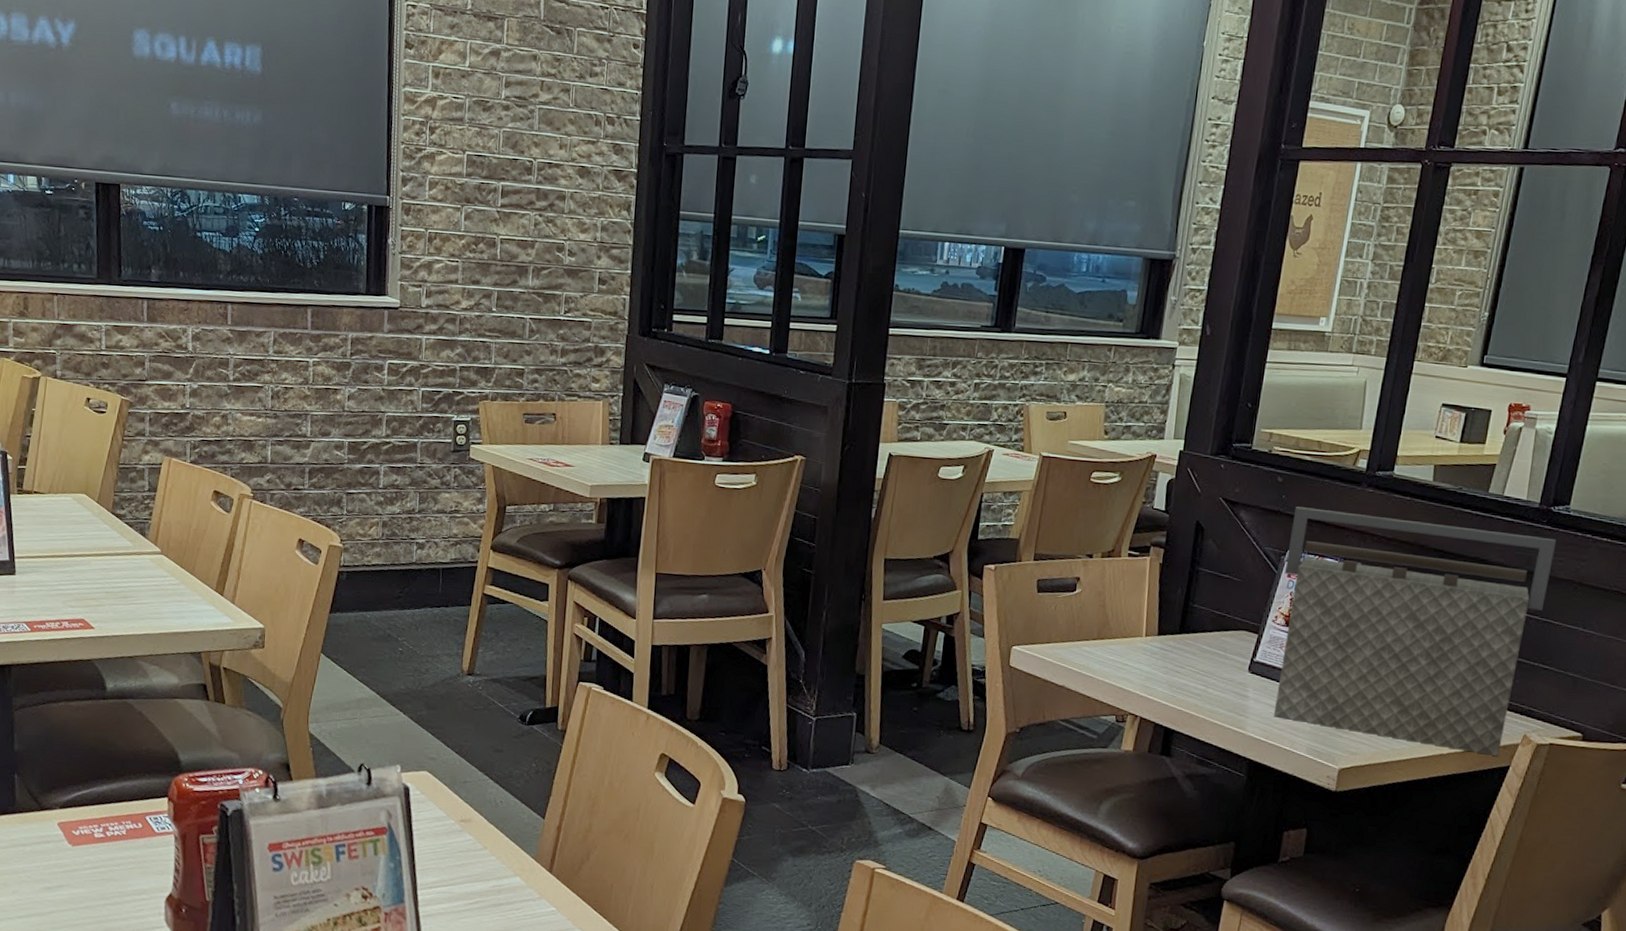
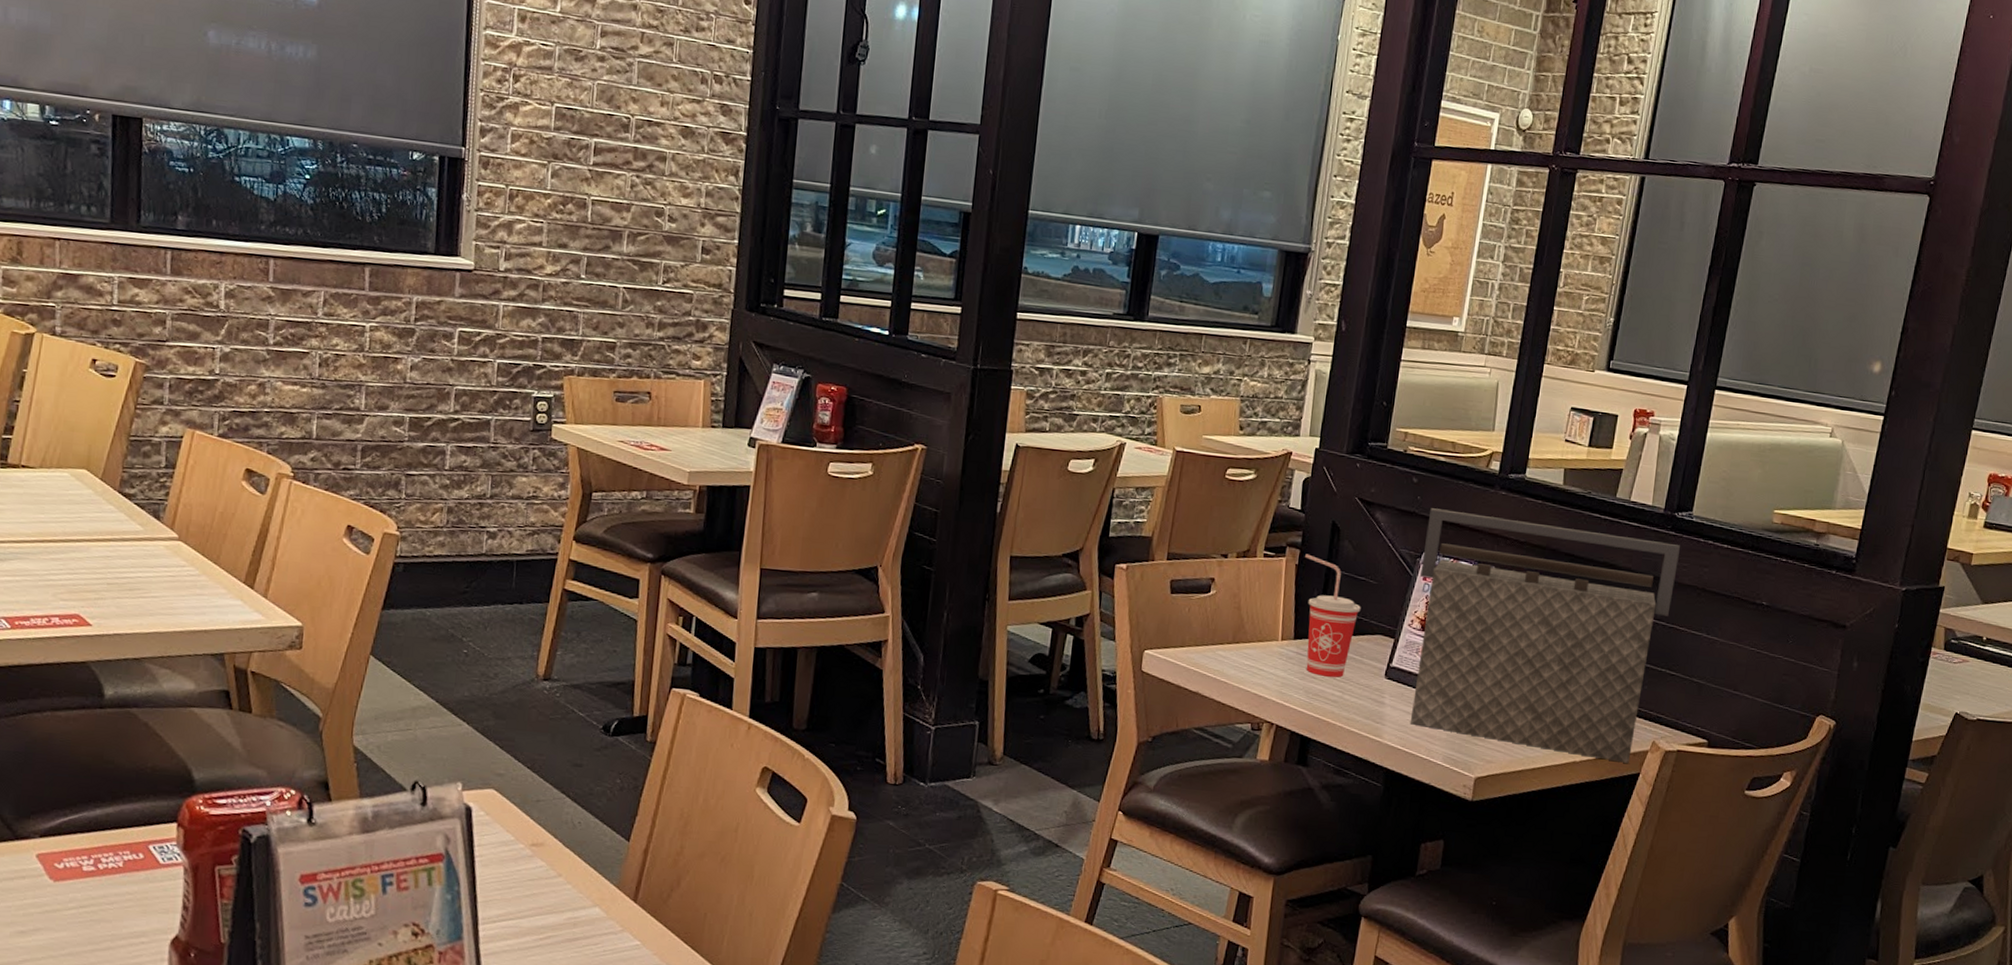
beverage cup: none [1169,553,1225,672] -> present [1305,554,1361,678]

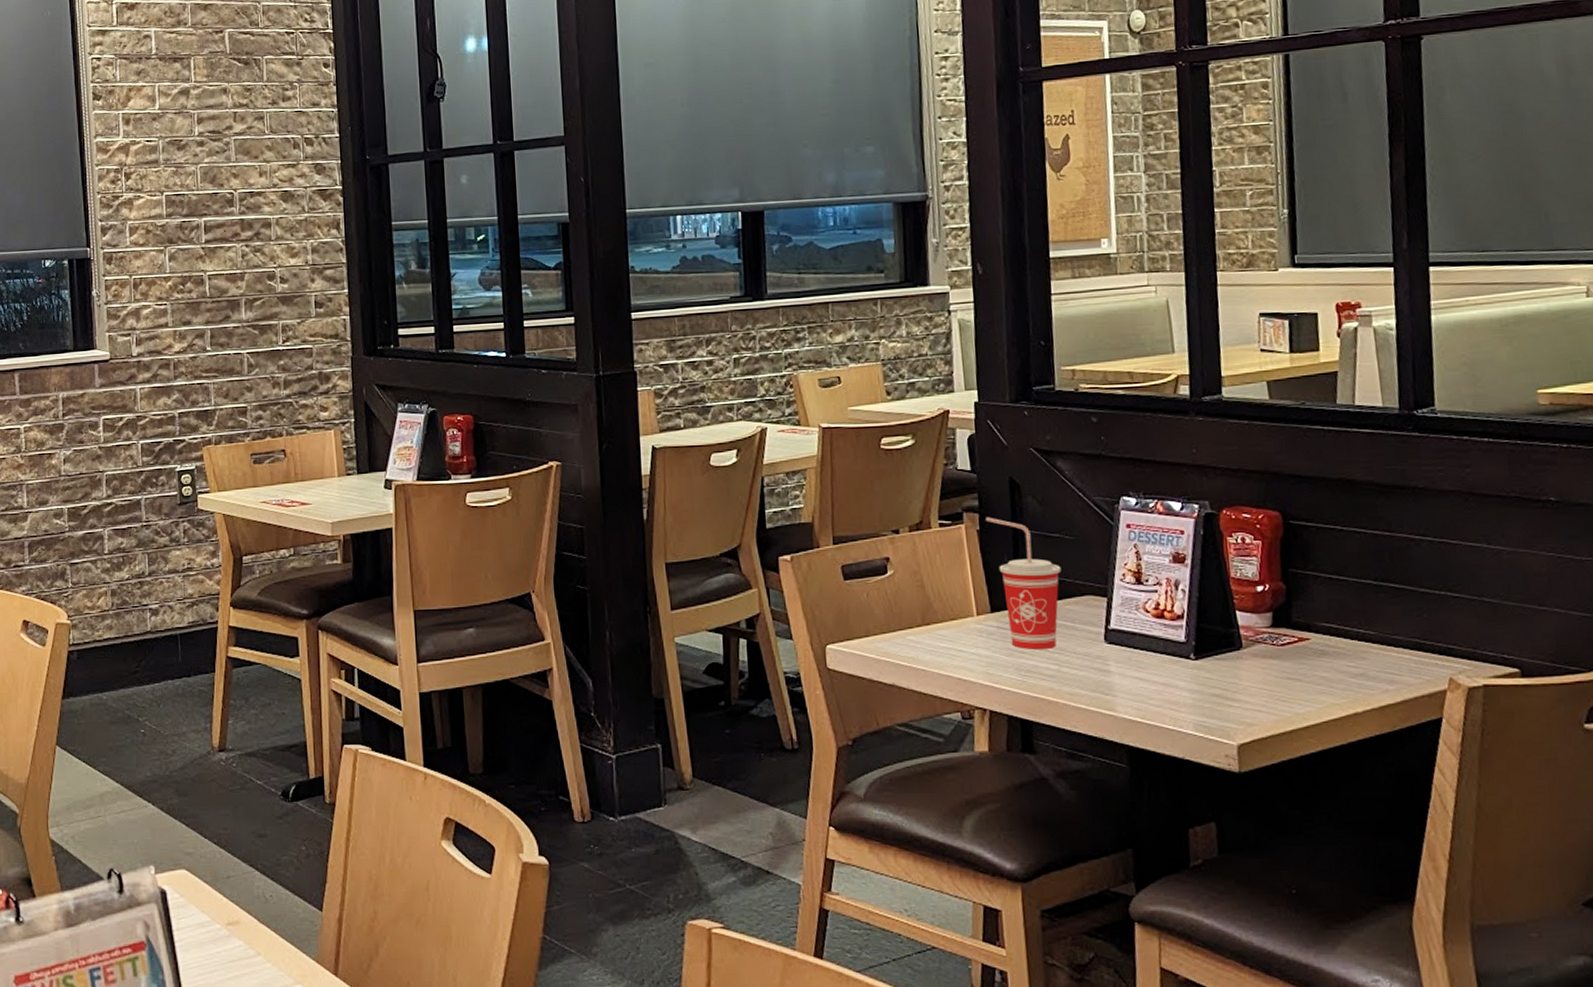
handbag: present [1410,508,1681,763] -> none [1118,446,1434,708]

